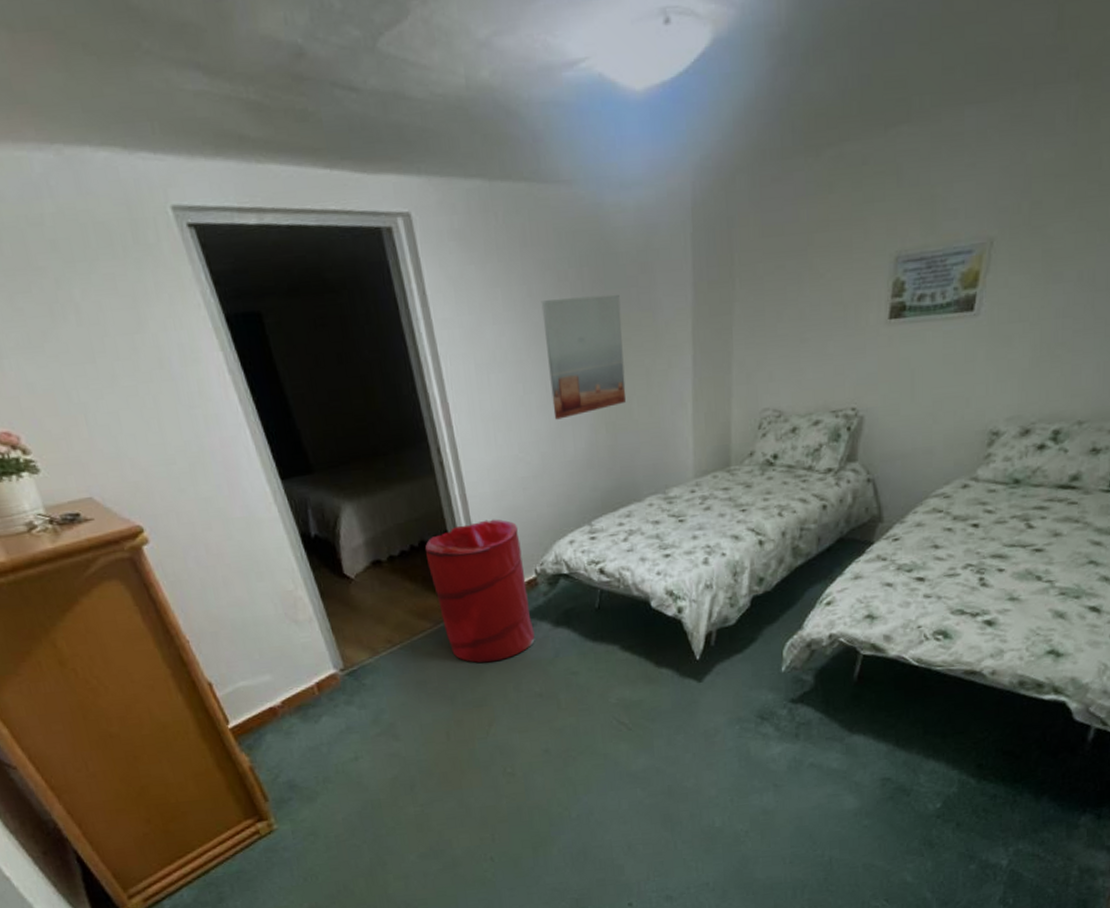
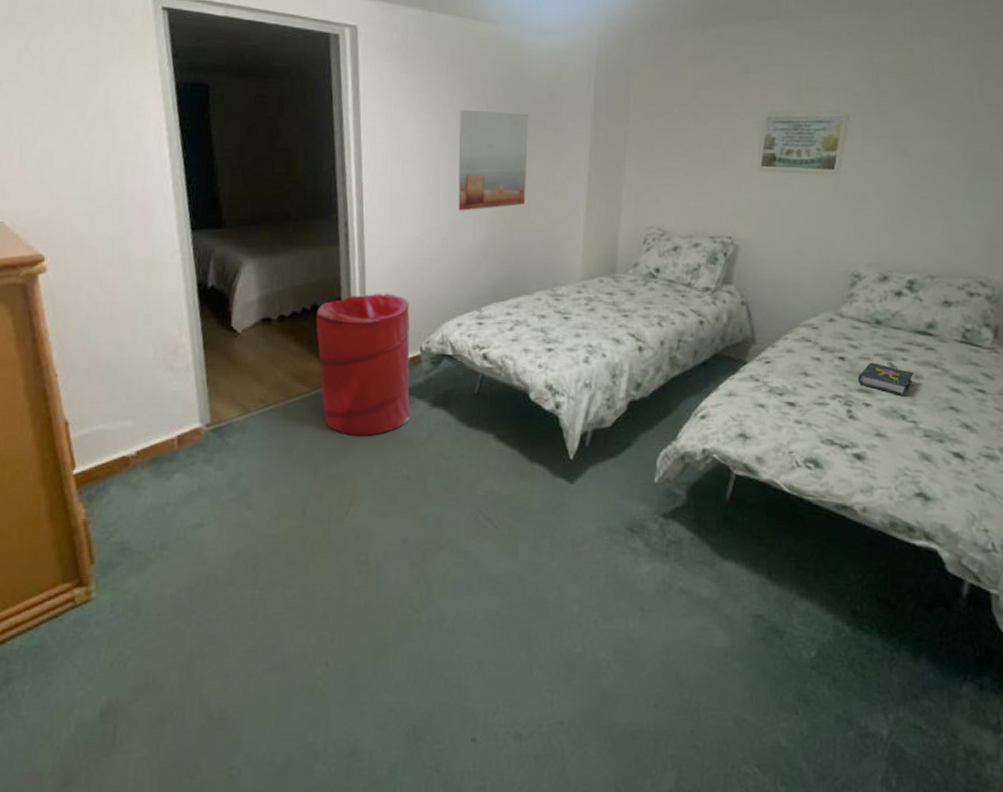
book: none [991,525,1053,556] -> present [857,362,914,395]

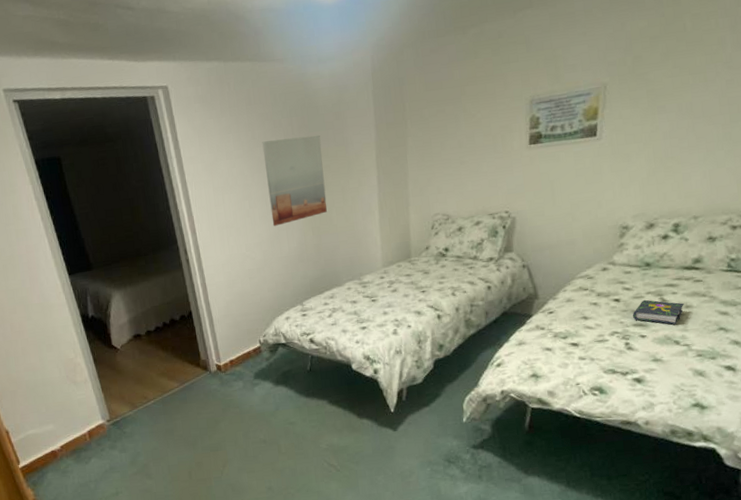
laundry hamper: present [316,293,411,436] -> none [174,301,260,415]

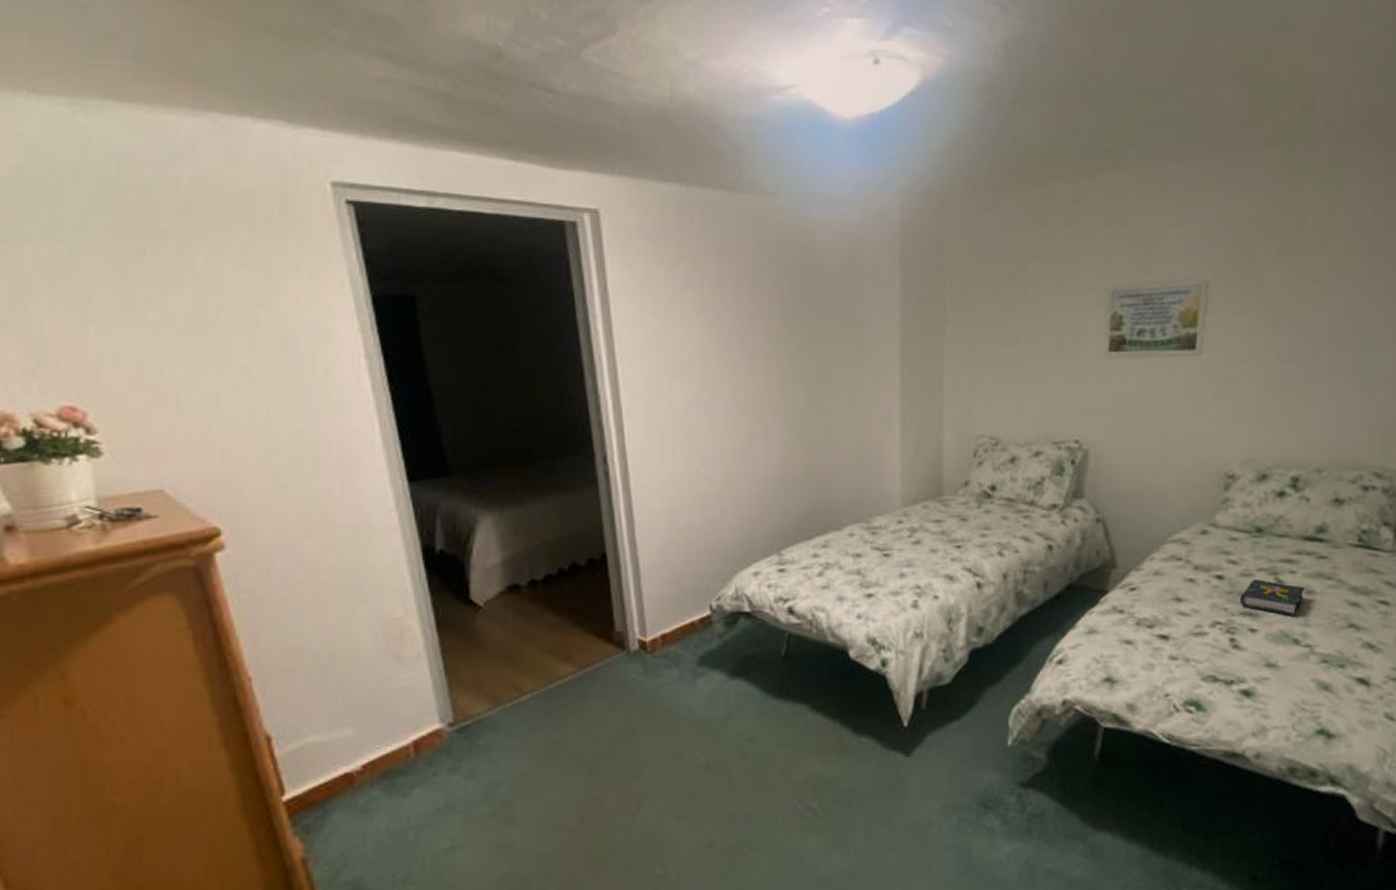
wall art: present [262,135,327,226] -> none [735,306,826,433]

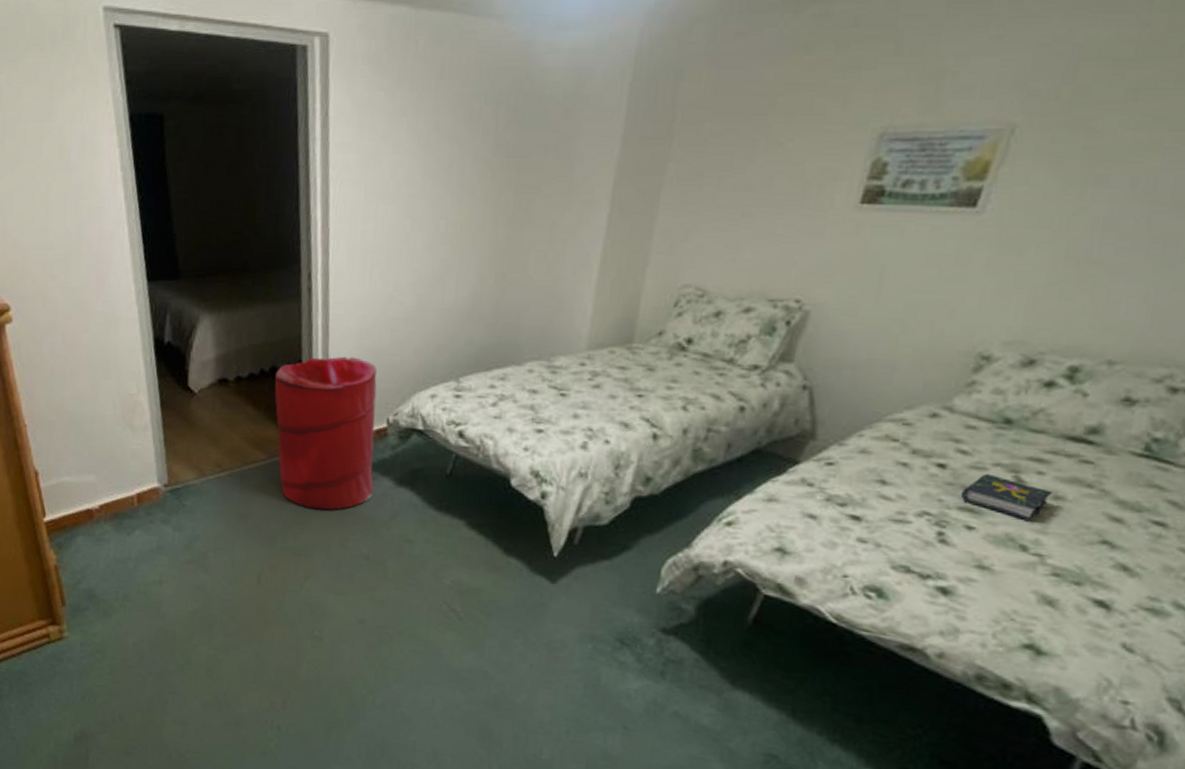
laundry hamper: none [577,542,704,722] -> present [274,356,377,511]

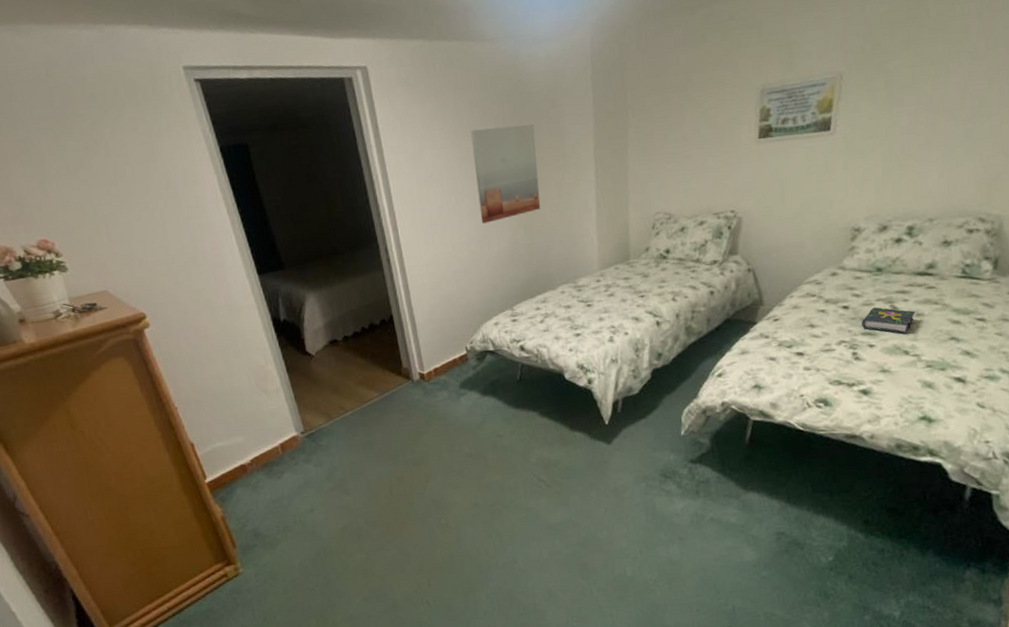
laundry hamper: present [274,356,377,511] -> none [374,305,466,427]
wall art: none [439,136,536,263] -> present [470,124,541,224]

